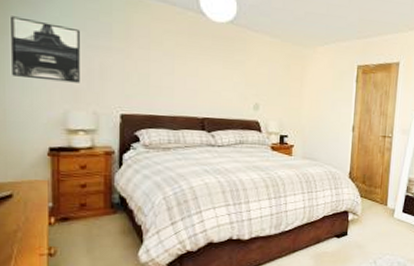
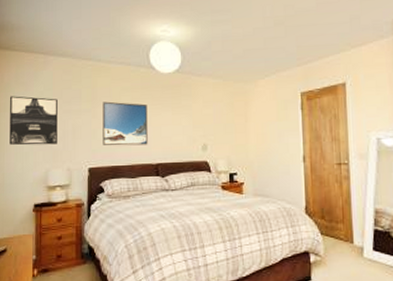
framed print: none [139,42,195,97] -> present [102,101,148,146]

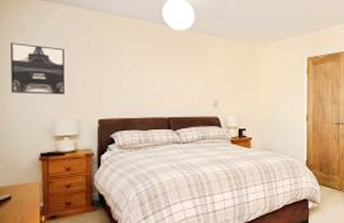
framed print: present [102,101,148,146] -> none [113,54,160,99]

